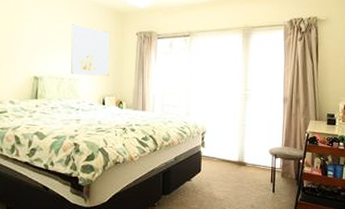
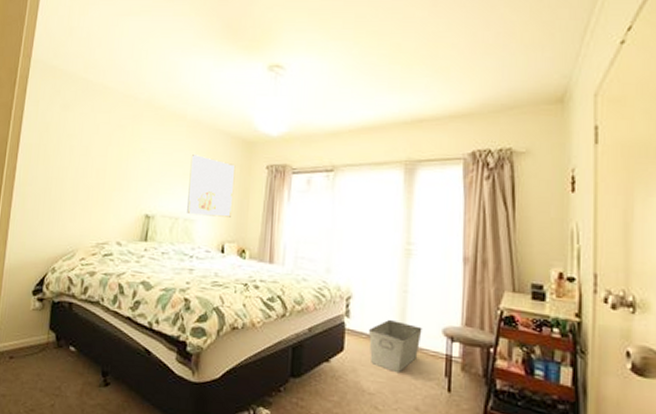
storage bin: none [219,146,256,184] -> present [369,319,422,374]

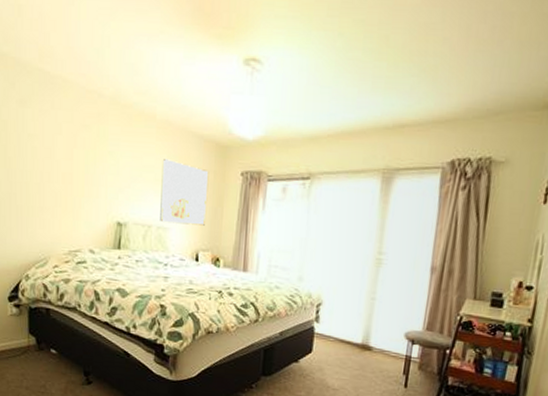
storage bin: present [369,319,422,374] -> none [336,324,386,372]

